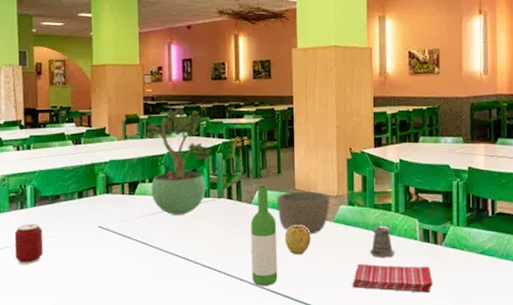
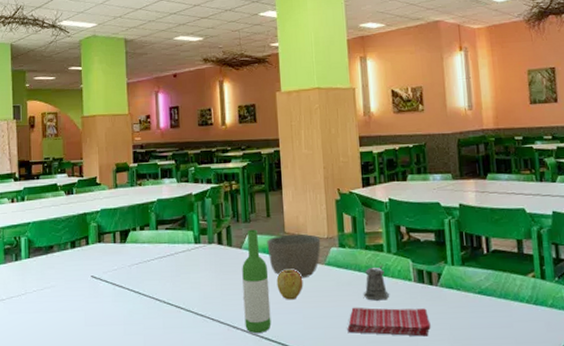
can: present [14,223,43,264] -> none [9,274,38,317]
potted plant: present [147,108,211,215] -> none [137,155,200,263]

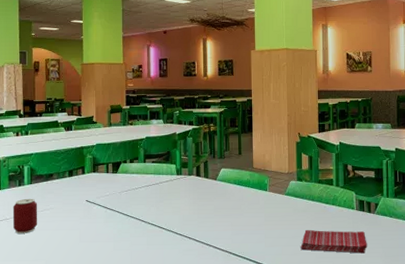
can: none [9,274,38,317] -> present [12,198,38,234]
wine bottle: present [242,229,271,333] -> none [216,164,239,249]
bowl: present [267,234,321,279] -> none [238,169,282,206]
apple: present [276,269,303,300] -> none [244,197,266,223]
pepper shaker: present [363,265,390,301] -> none [314,196,336,225]

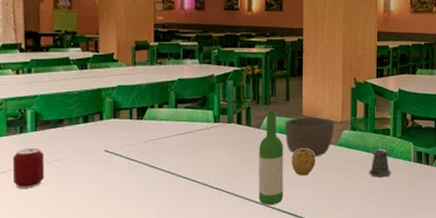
wine bottle: none [216,164,239,249] -> present [259,111,284,205]
bowl: none [238,169,282,206] -> present [284,117,335,157]
apple: none [244,197,266,223] -> present [291,148,316,176]
dish towel: present [300,229,367,254] -> none [352,182,424,208]
pepper shaker: none [314,196,336,225] -> present [368,147,392,177]

